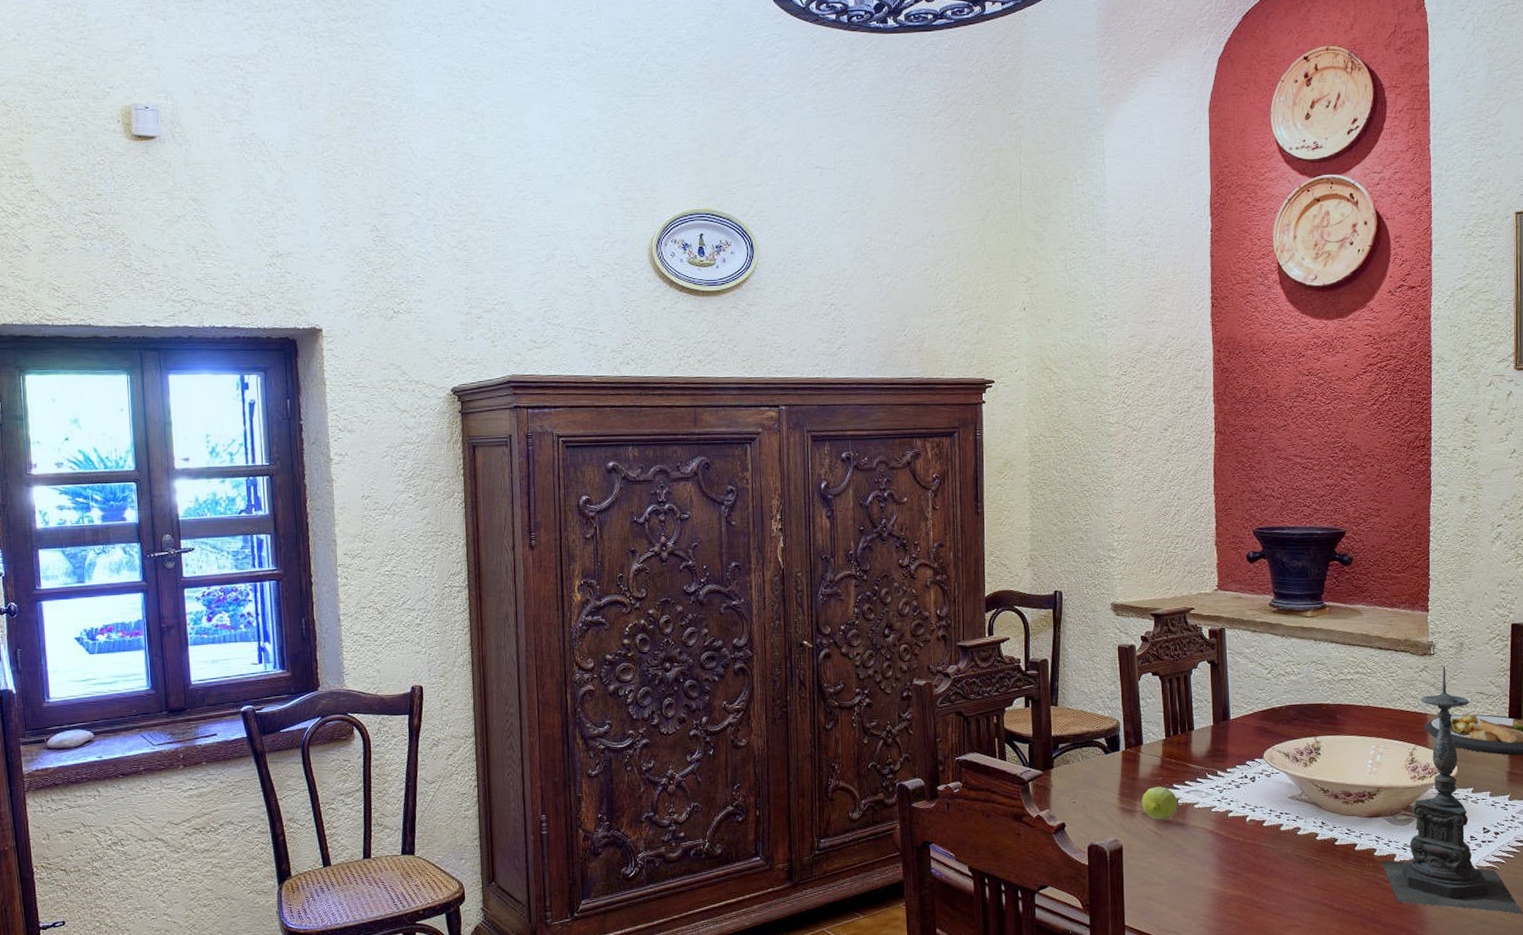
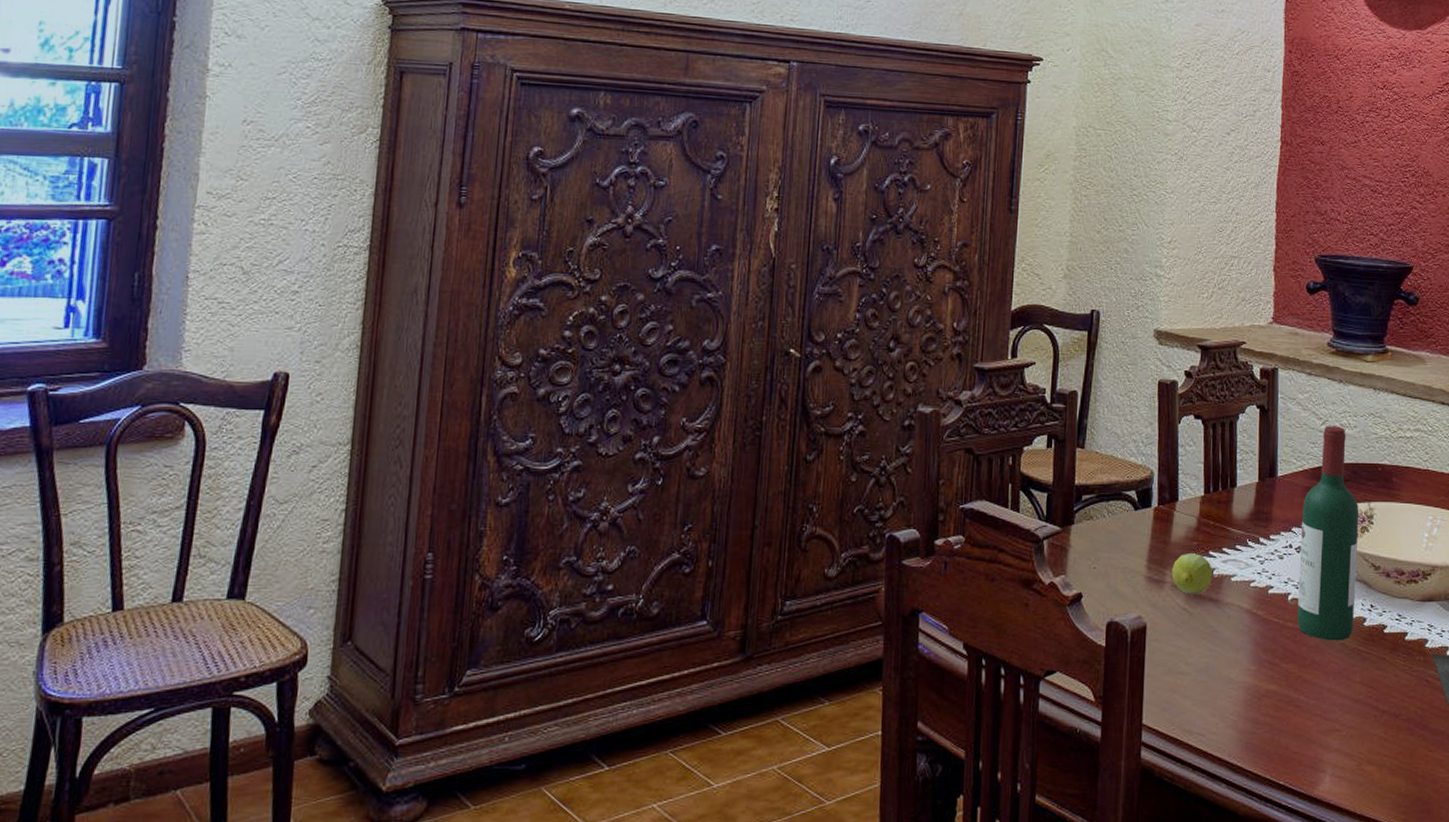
wine bottle: none [1254,674,1308,854] -> present [1297,426,1359,641]

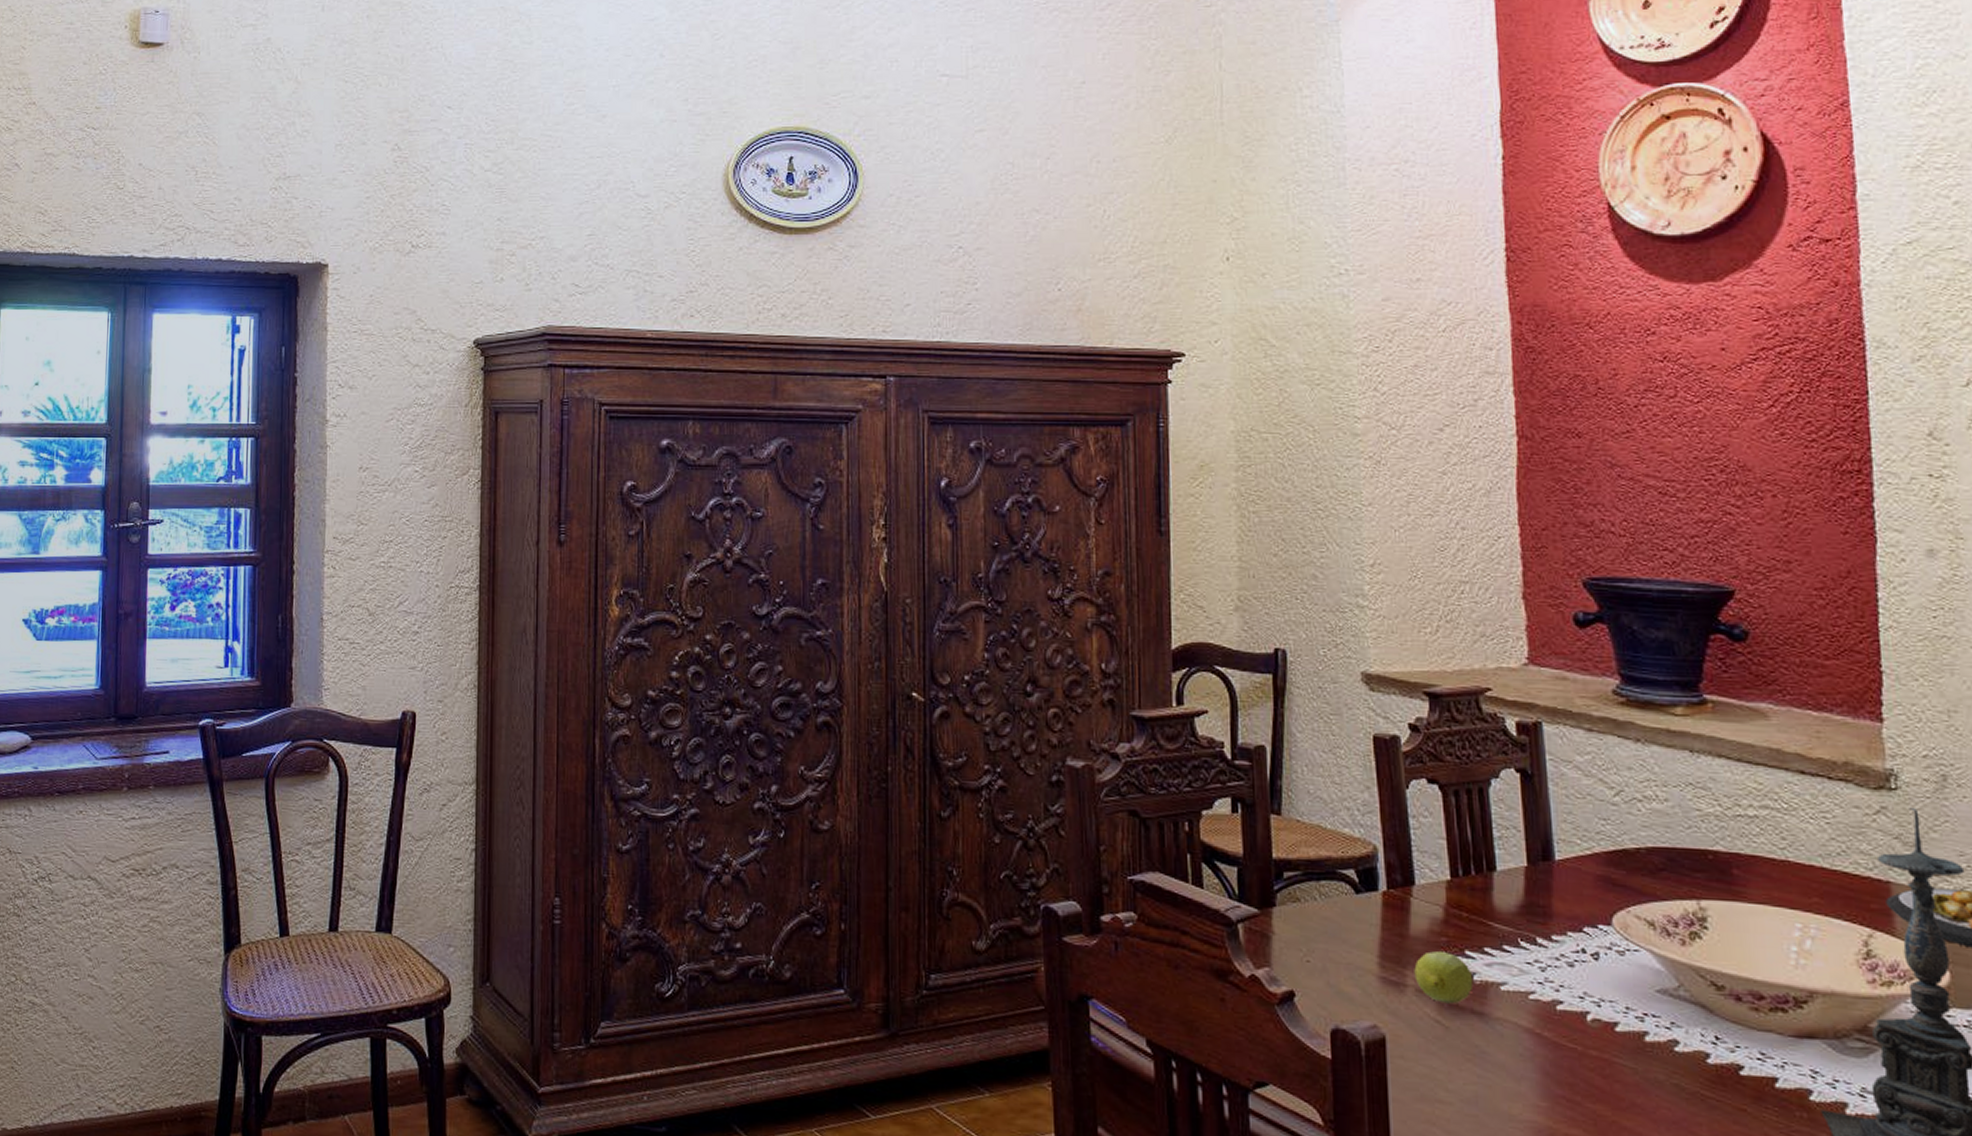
wine bottle: present [1297,426,1359,641] -> none [1596,797,1691,1081]

